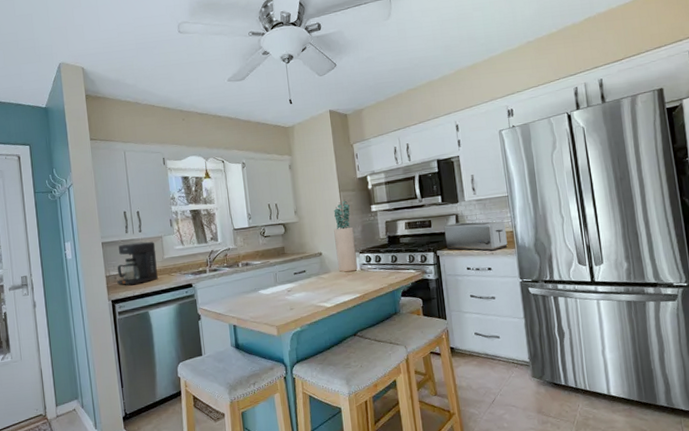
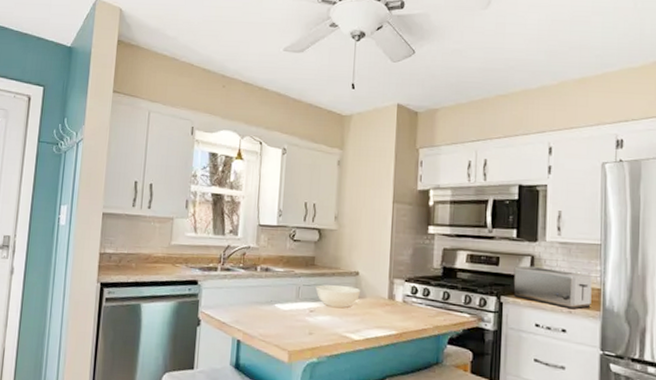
coffee maker: present [117,241,159,286] -> none [111,219,164,270]
bowl: none [289,265,326,285] -> present [315,285,361,309]
vase: present [334,199,358,273] -> none [375,213,402,302]

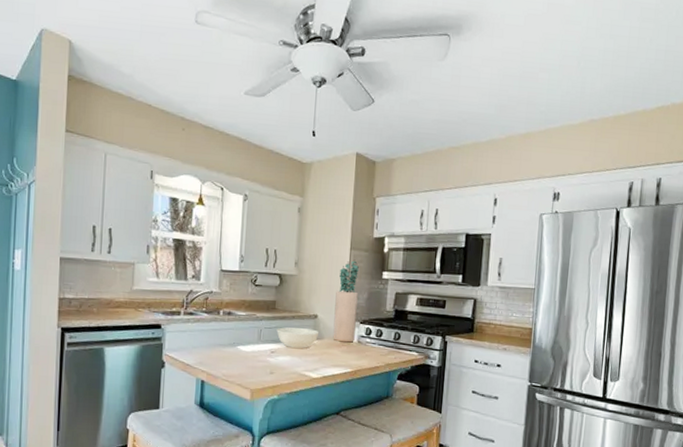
vase: none [375,213,402,302] -> present [333,259,359,343]
toaster: present [513,265,592,310] -> none [456,308,526,347]

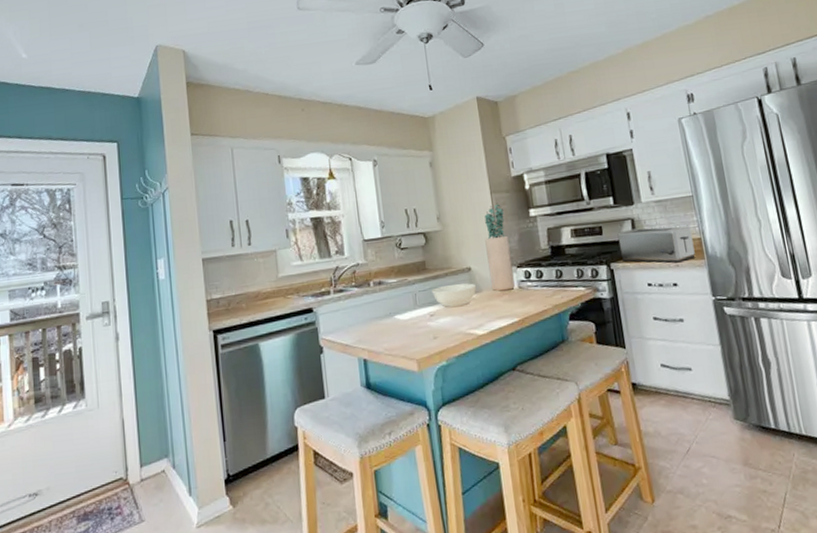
toaster: none [456,308,526,347] -> present [617,226,696,264]

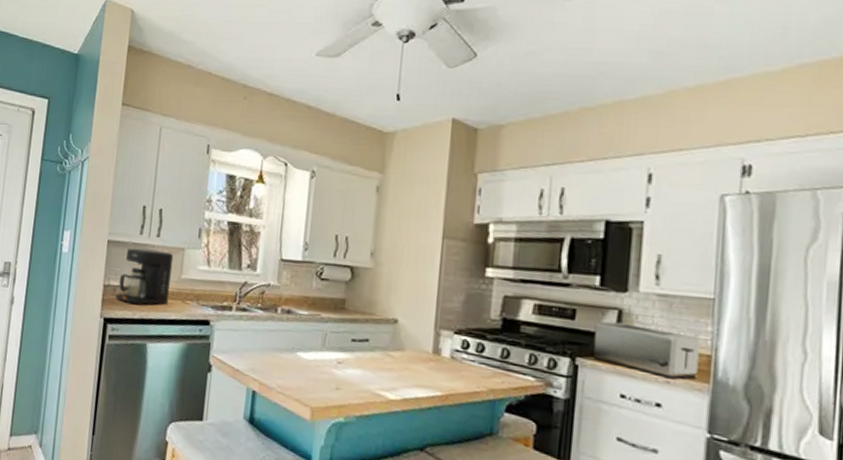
coffee maker: none [220,256,272,312] -> present [115,248,174,305]
bowl: present [431,283,477,308] -> none [345,332,400,362]
vase: present [484,202,515,292] -> none [417,251,454,358]

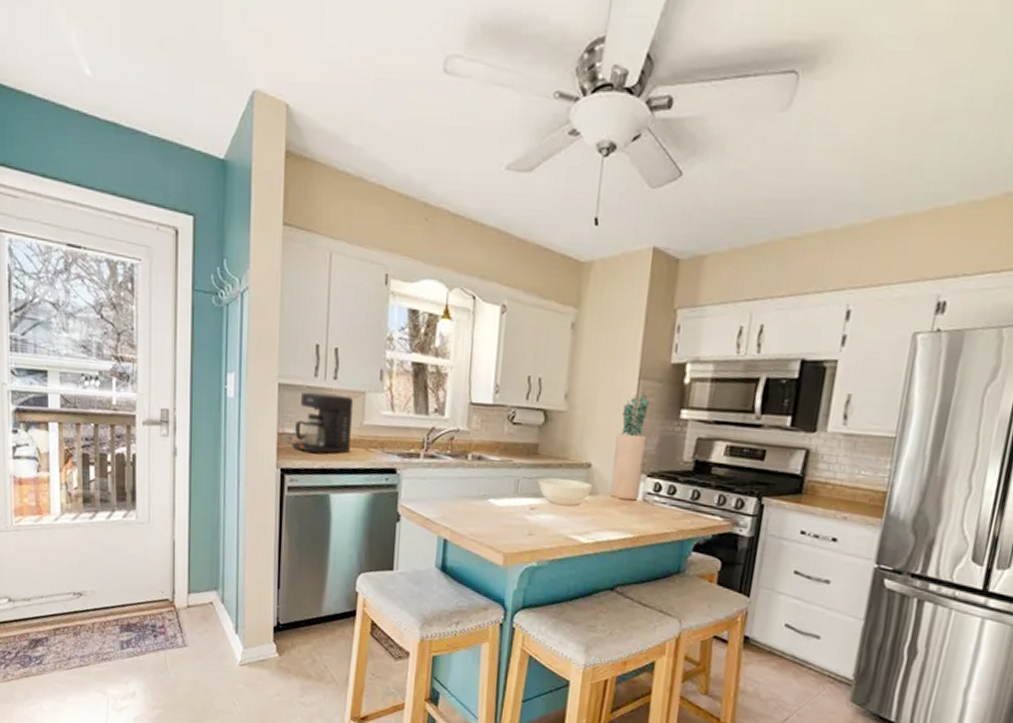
bowl: none [345,332,400,362] -> present [538,477,593,507]
vase: none [417,251,454,358] -> present [610,392,649,501]
toaster: present [592,321,700,380] -> none [778,461,879,516]

